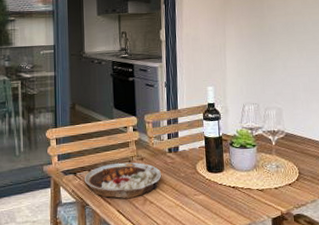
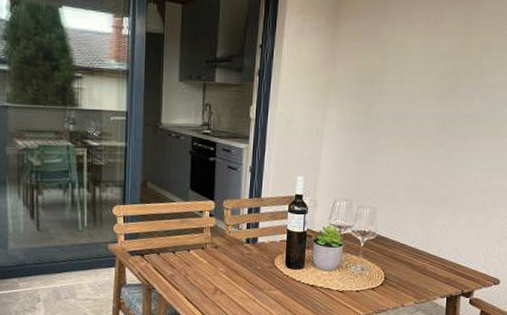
plate: present [84,162,162,199] -> none [151,248,237,287]

